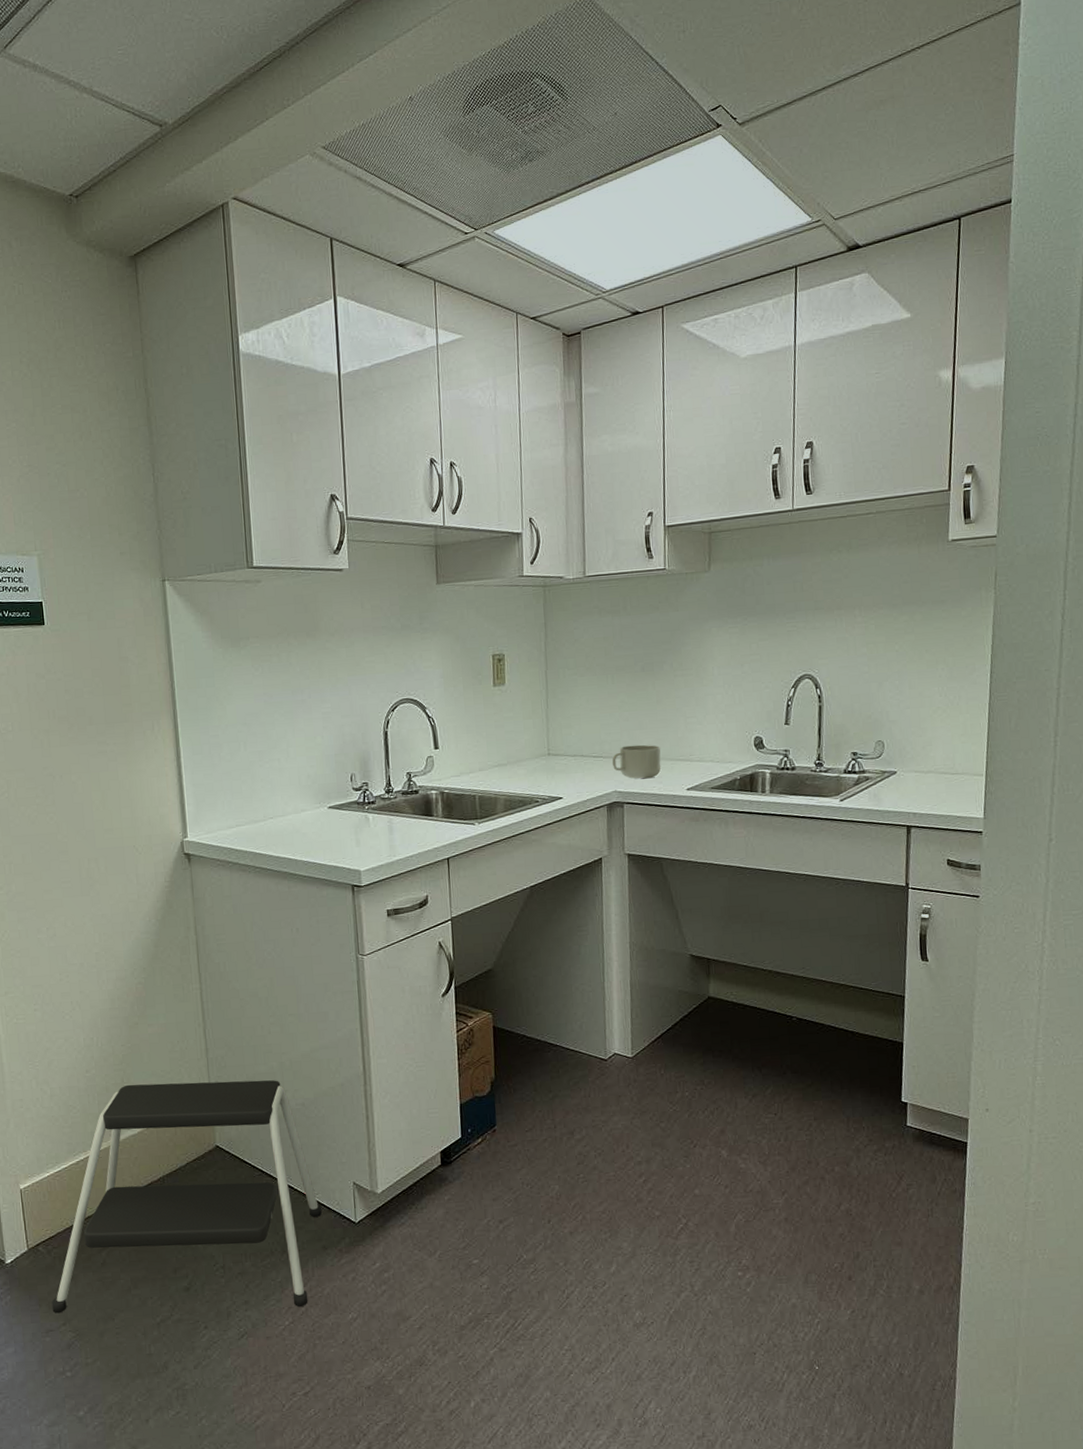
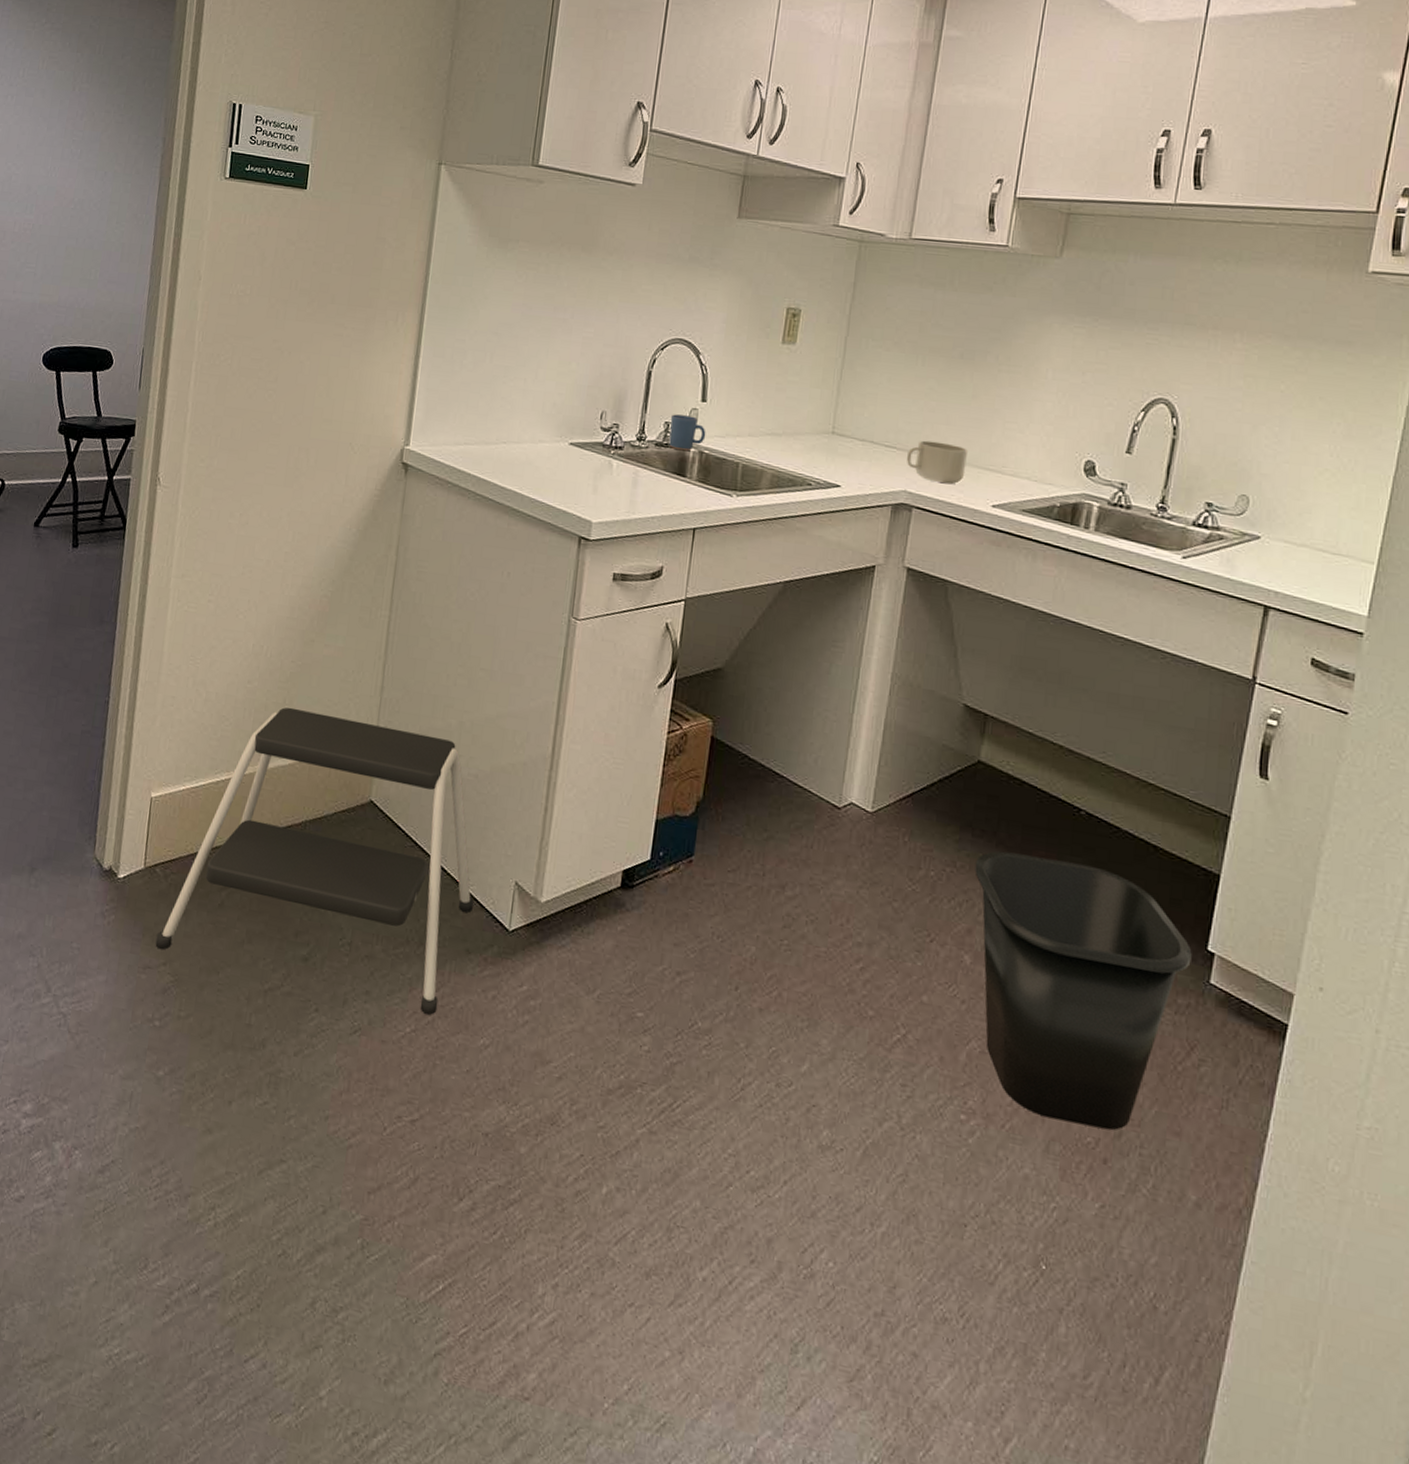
mug: none [410,763,444,795] -> present [669,414,706,451]
waste bin: none [719,1058,891,1258] -> present [974,851,1192,1131]

